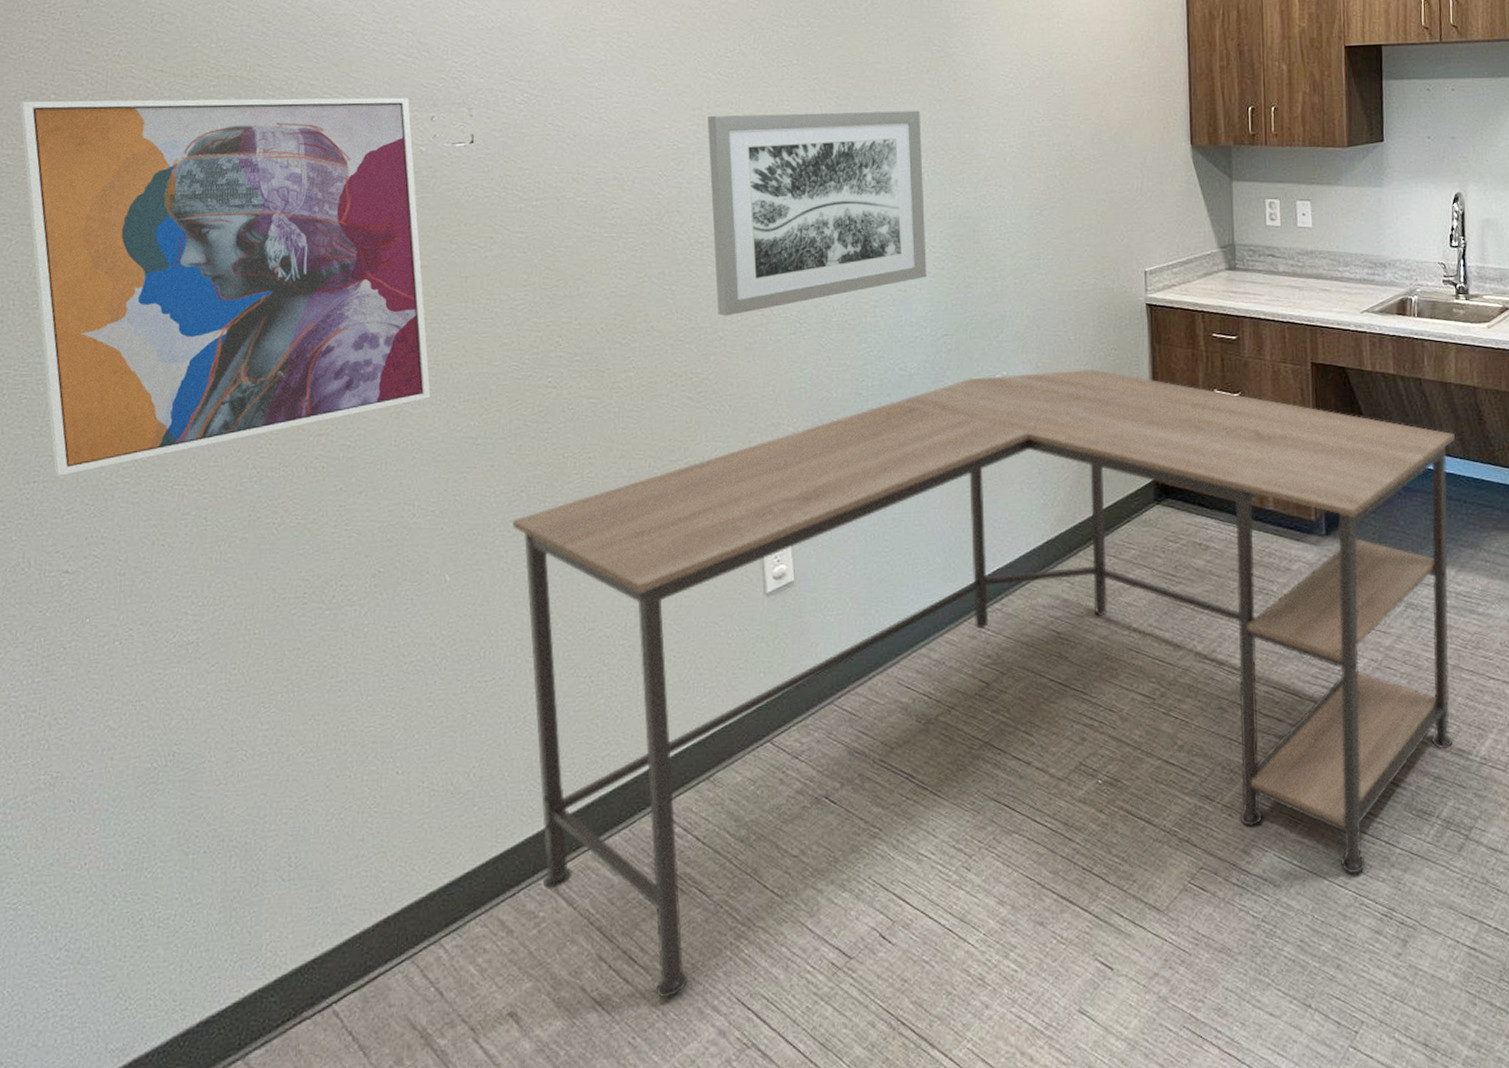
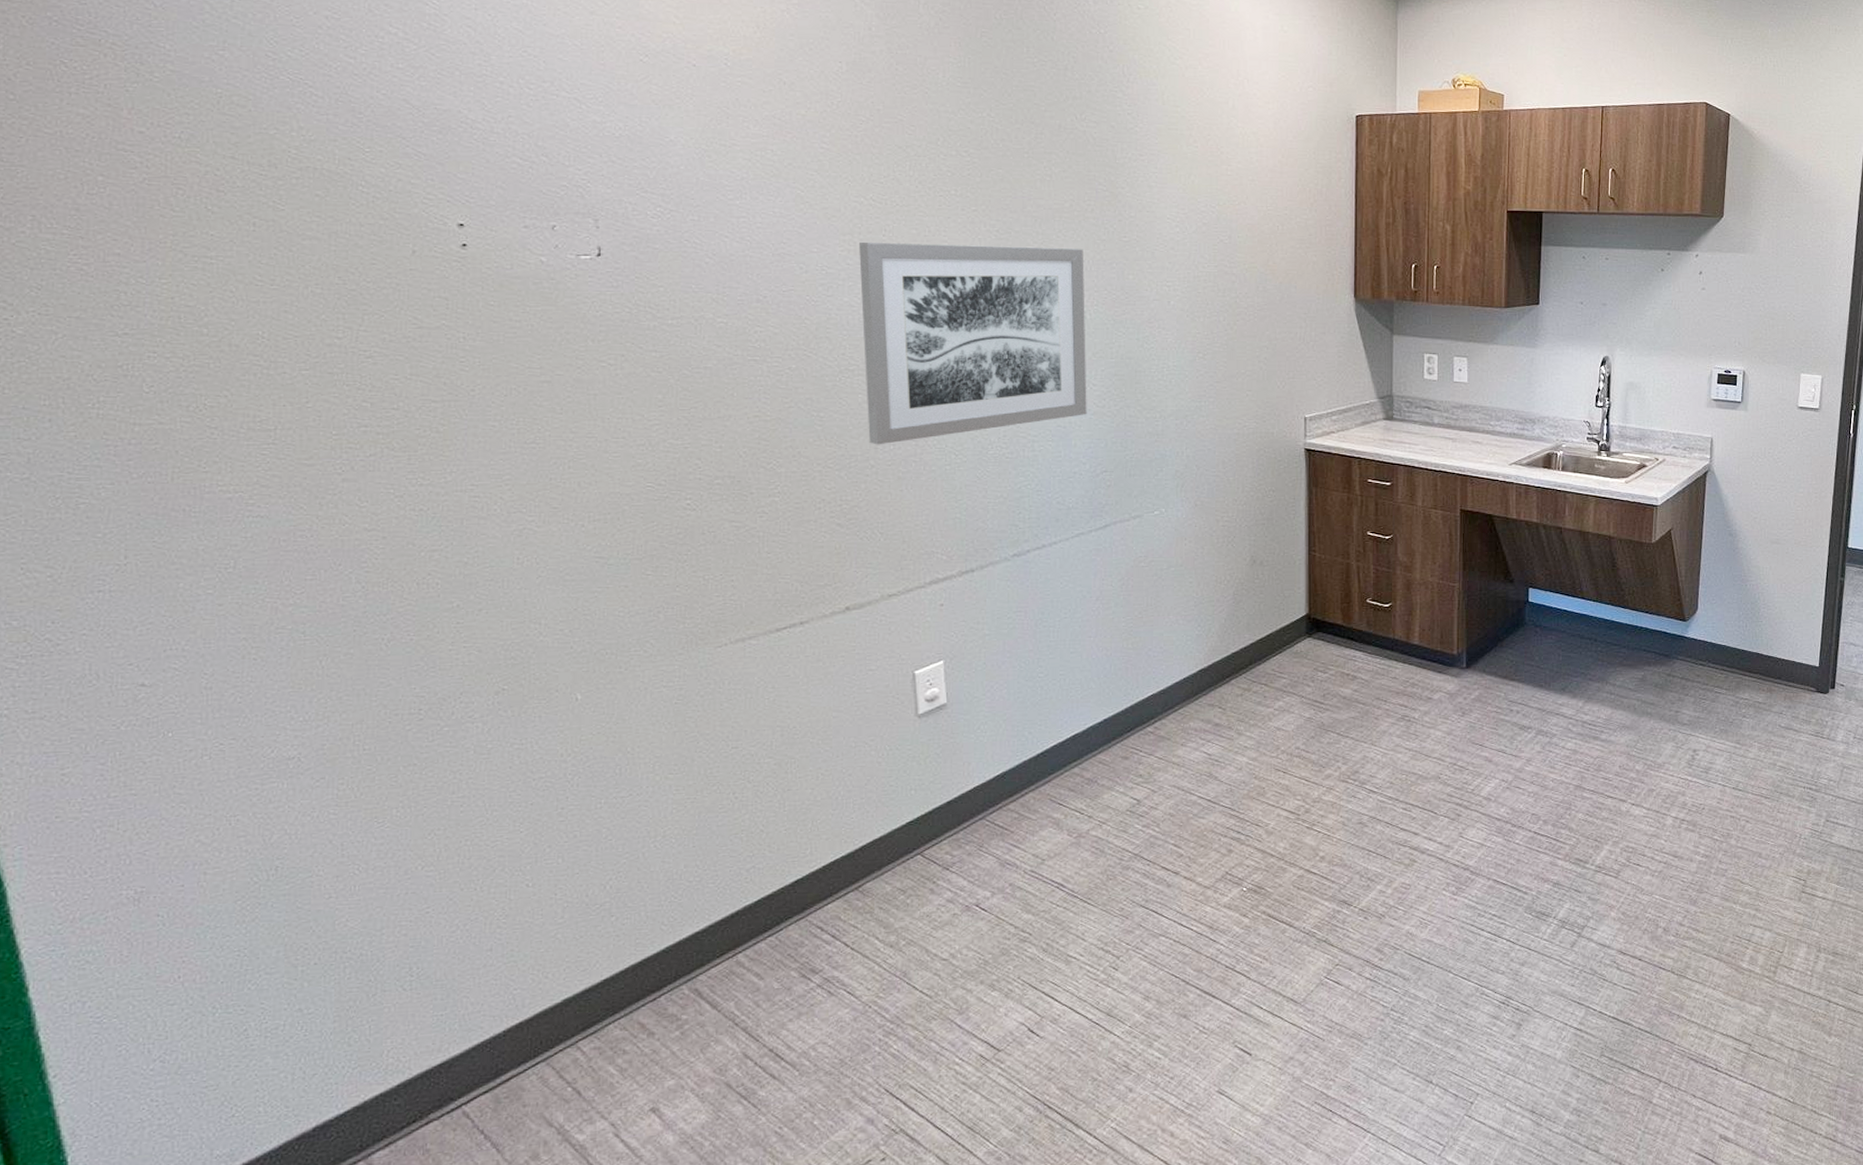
wall art: present [19,97,431,476] -> none [59,181,557,586]
desk: present [511,369,1455,998] -> none [648,509,1589,1091]

